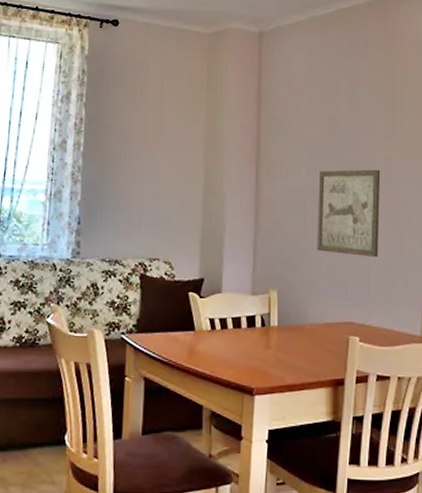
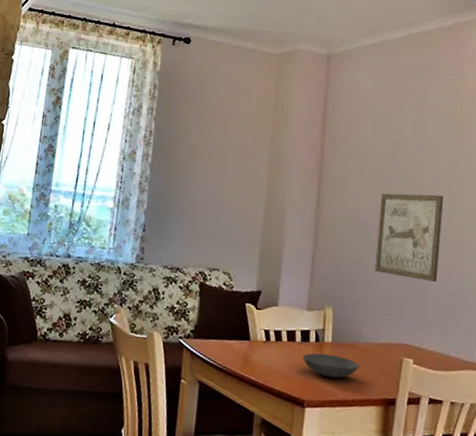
bowl: none [250,338,307,363] -> present [303,353,359,379]

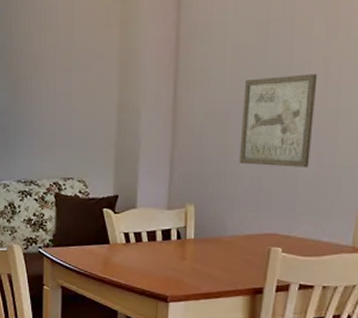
bowl: present [303,353,359,379] -> none [165,250,224,273]

